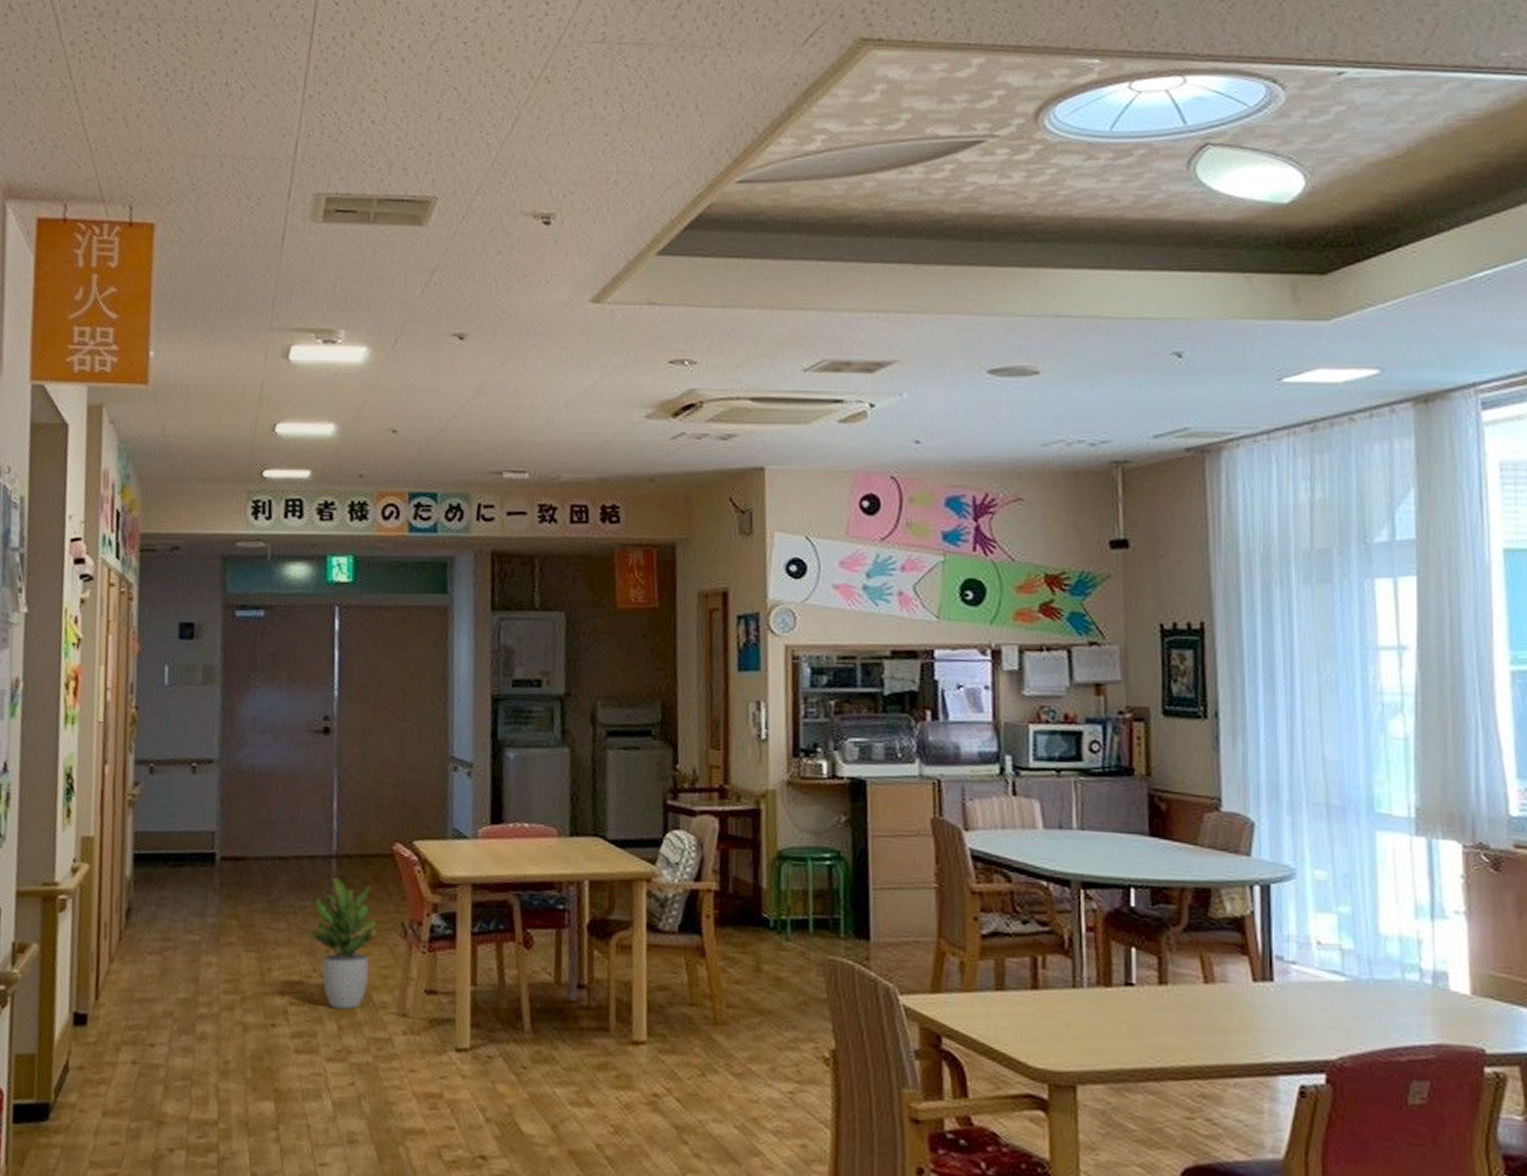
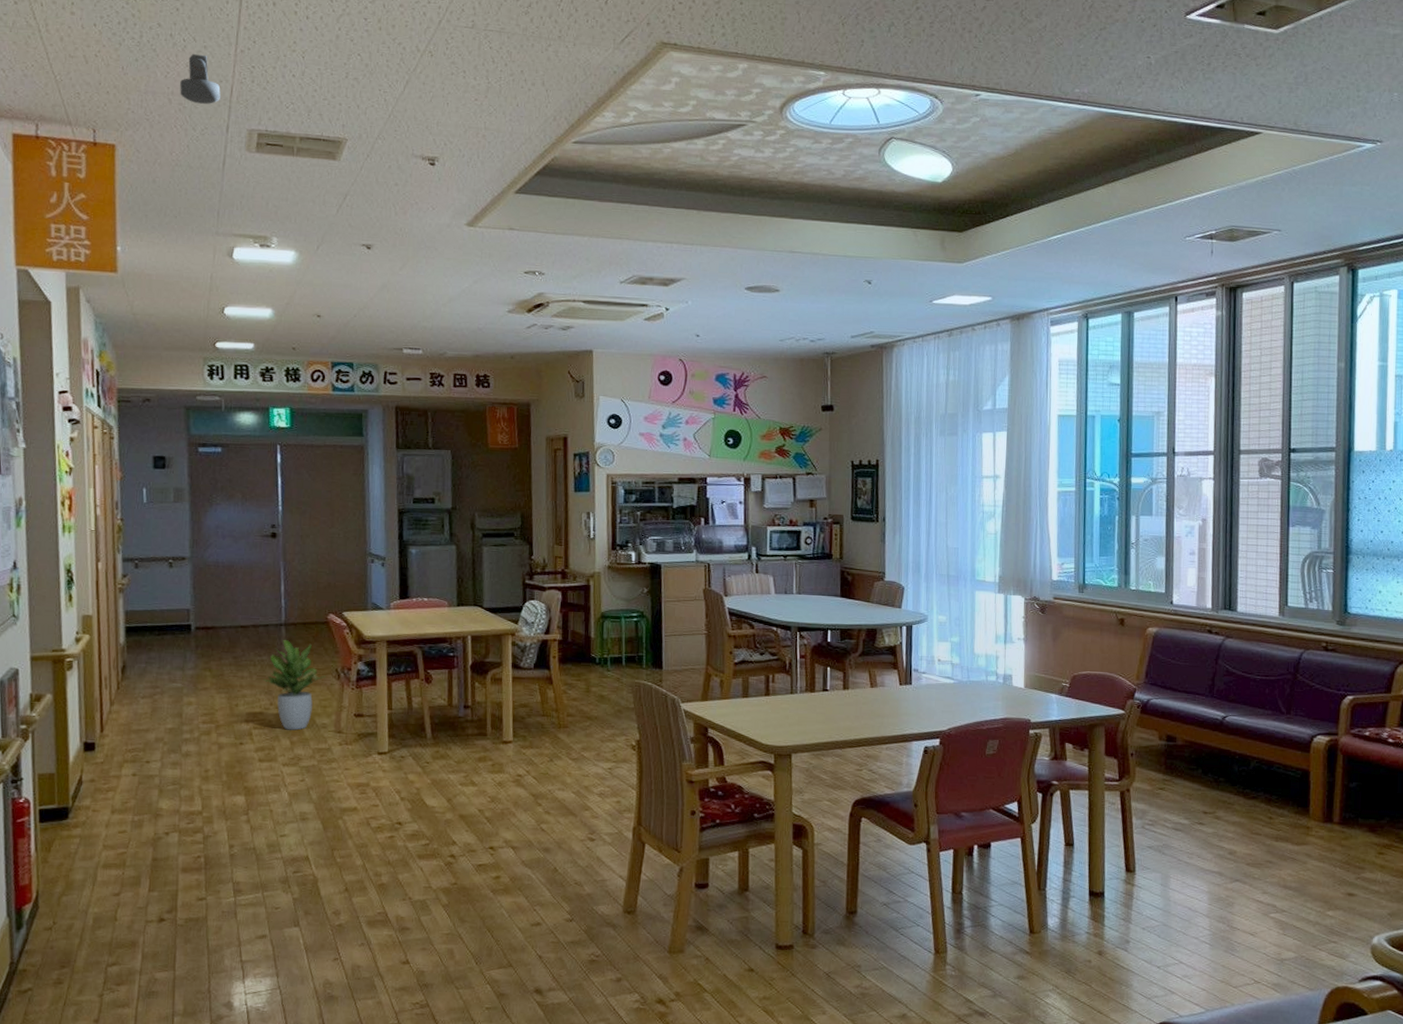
security camera: none [233,104,283,166] -> present [180,54,221,104]

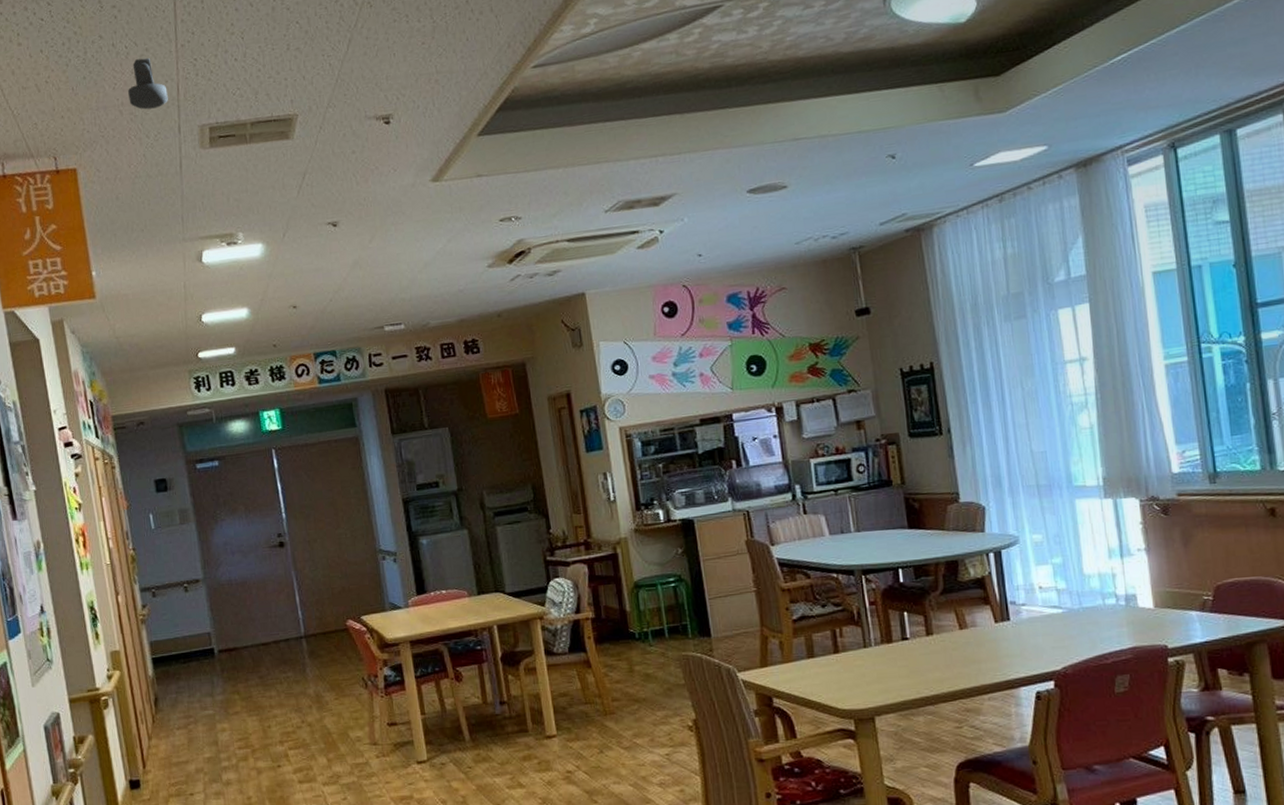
potted plant: present [264,639,325,730] -> none [292,652,353,747]

